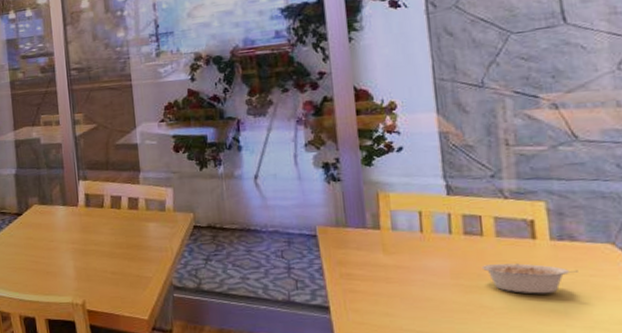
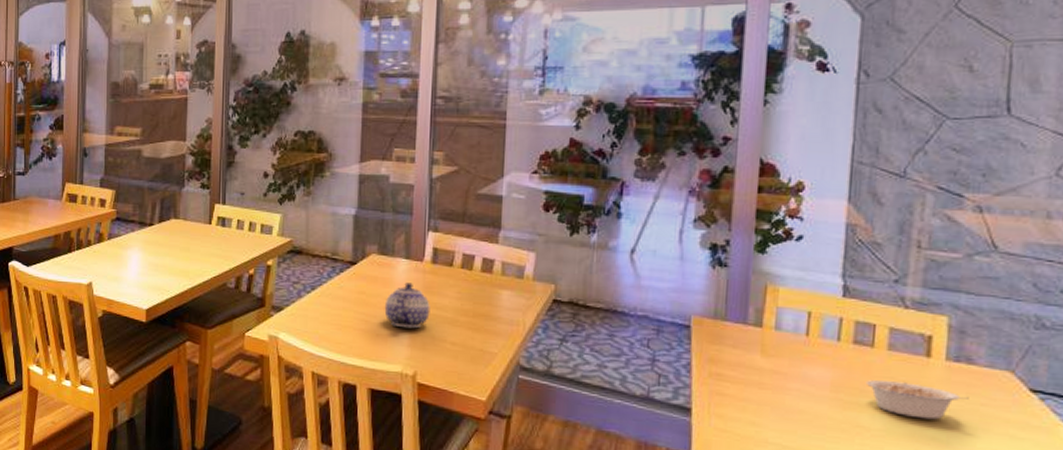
teapot: none [50,225,90,264] -> present [384,282,430,329]

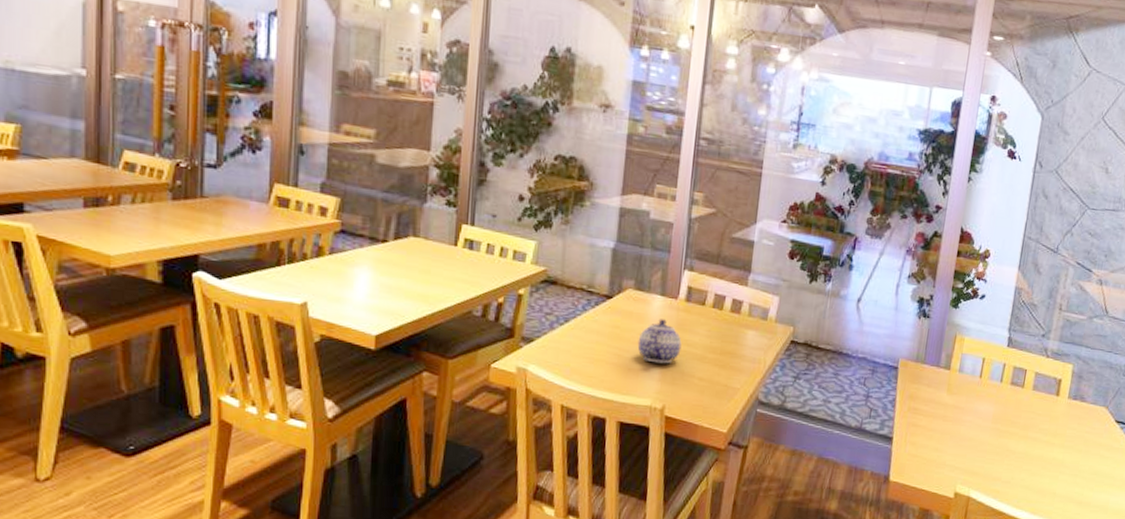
legume: present [865,380,969,420] -> none [1015,414,1079,444]

